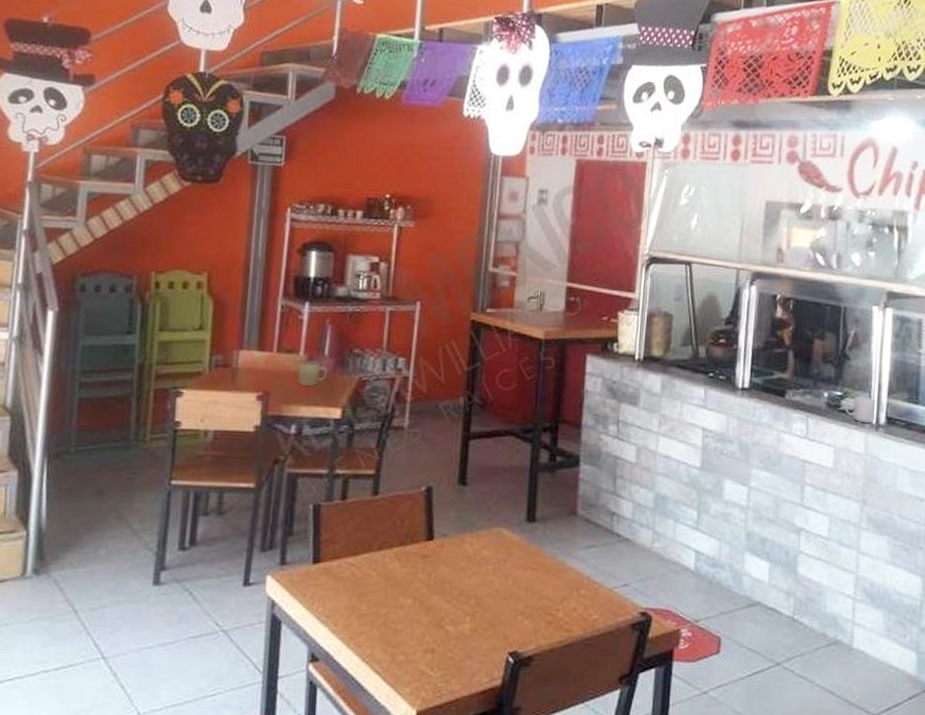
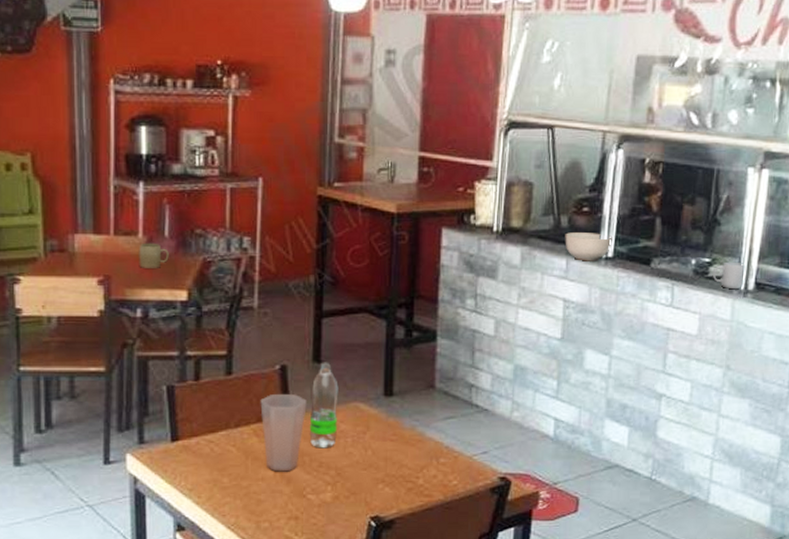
cup: none [404,515,450,600] -> present [260,393,307,472]
bottle: none [451,484,482,576] -> present [309,362,339,449]
bowl: none [703,363,748,392] -> present [565,232,612,261]

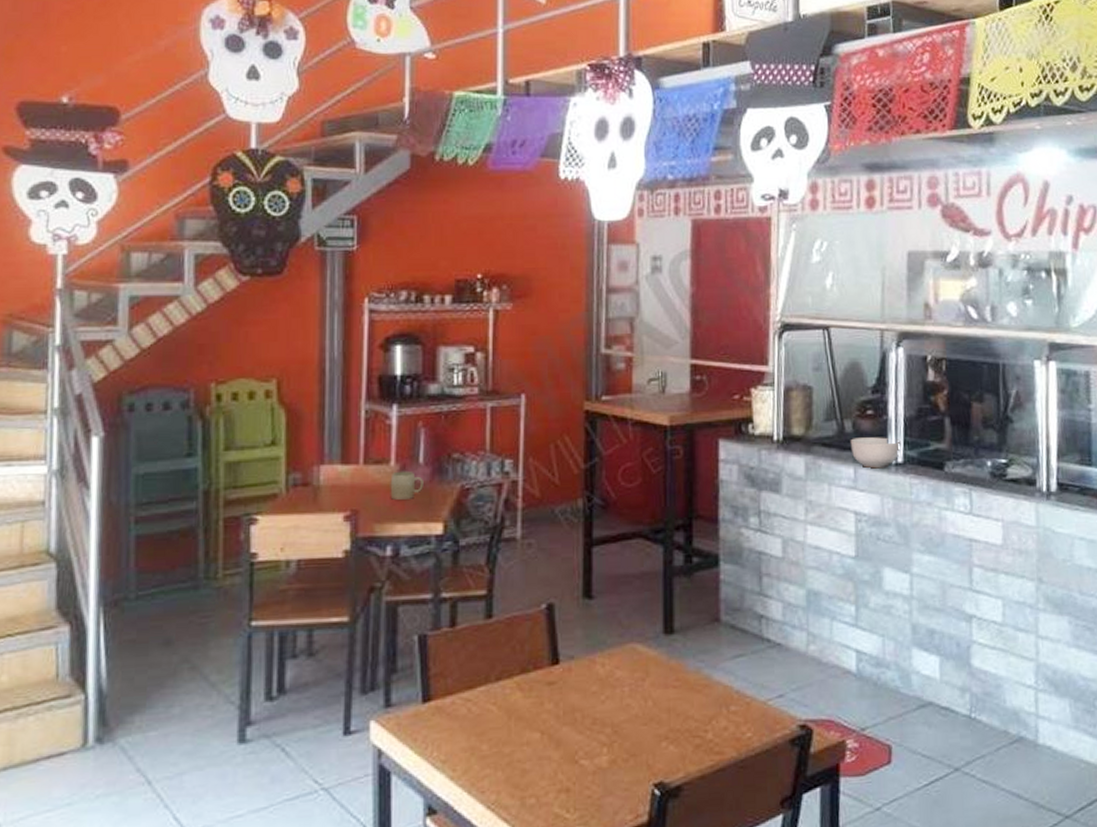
cup: present [260,393,307,472] -> none [524,637,577,733]
bottle: present [309,362,339,449] -> none [580,597,613,702]
cup: present [713,261,745,290] -> none [1011,461,1045,492]

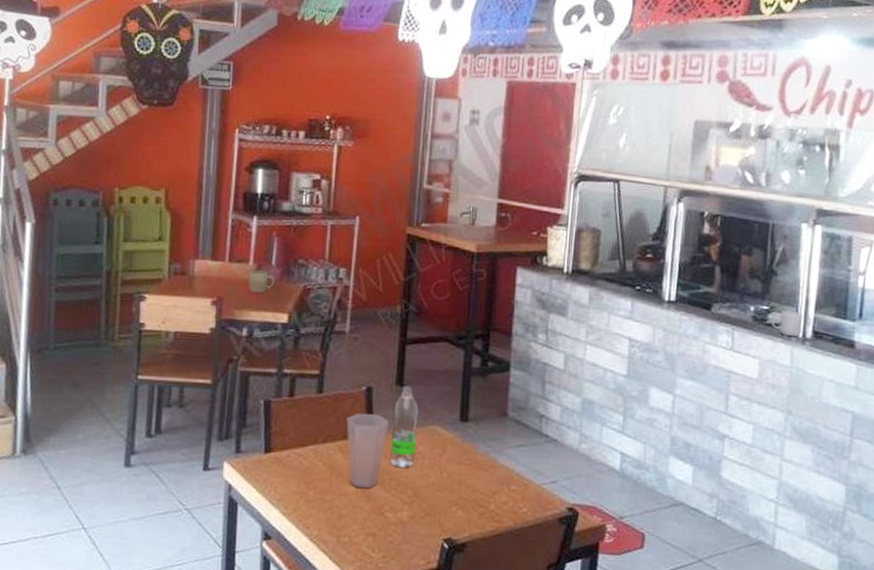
cup: none [524,637,577,733] -> present [346,413,389,489]
bottle: none [580,597,613,702] -> present [390,386,419,469]
bowl: present [850,437,901,469] -> none [630,276,674,304]
cup: none [1011,461,1045,492] -> present [772,310,802,337]

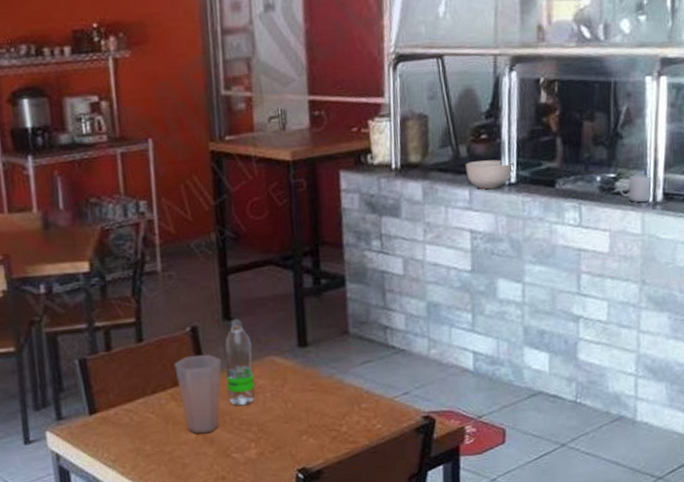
mug: present [248,269,275,294] -> none [34,216,67,244]
bowl: none [630,276,674,304] -> present [465,159,514,190]

